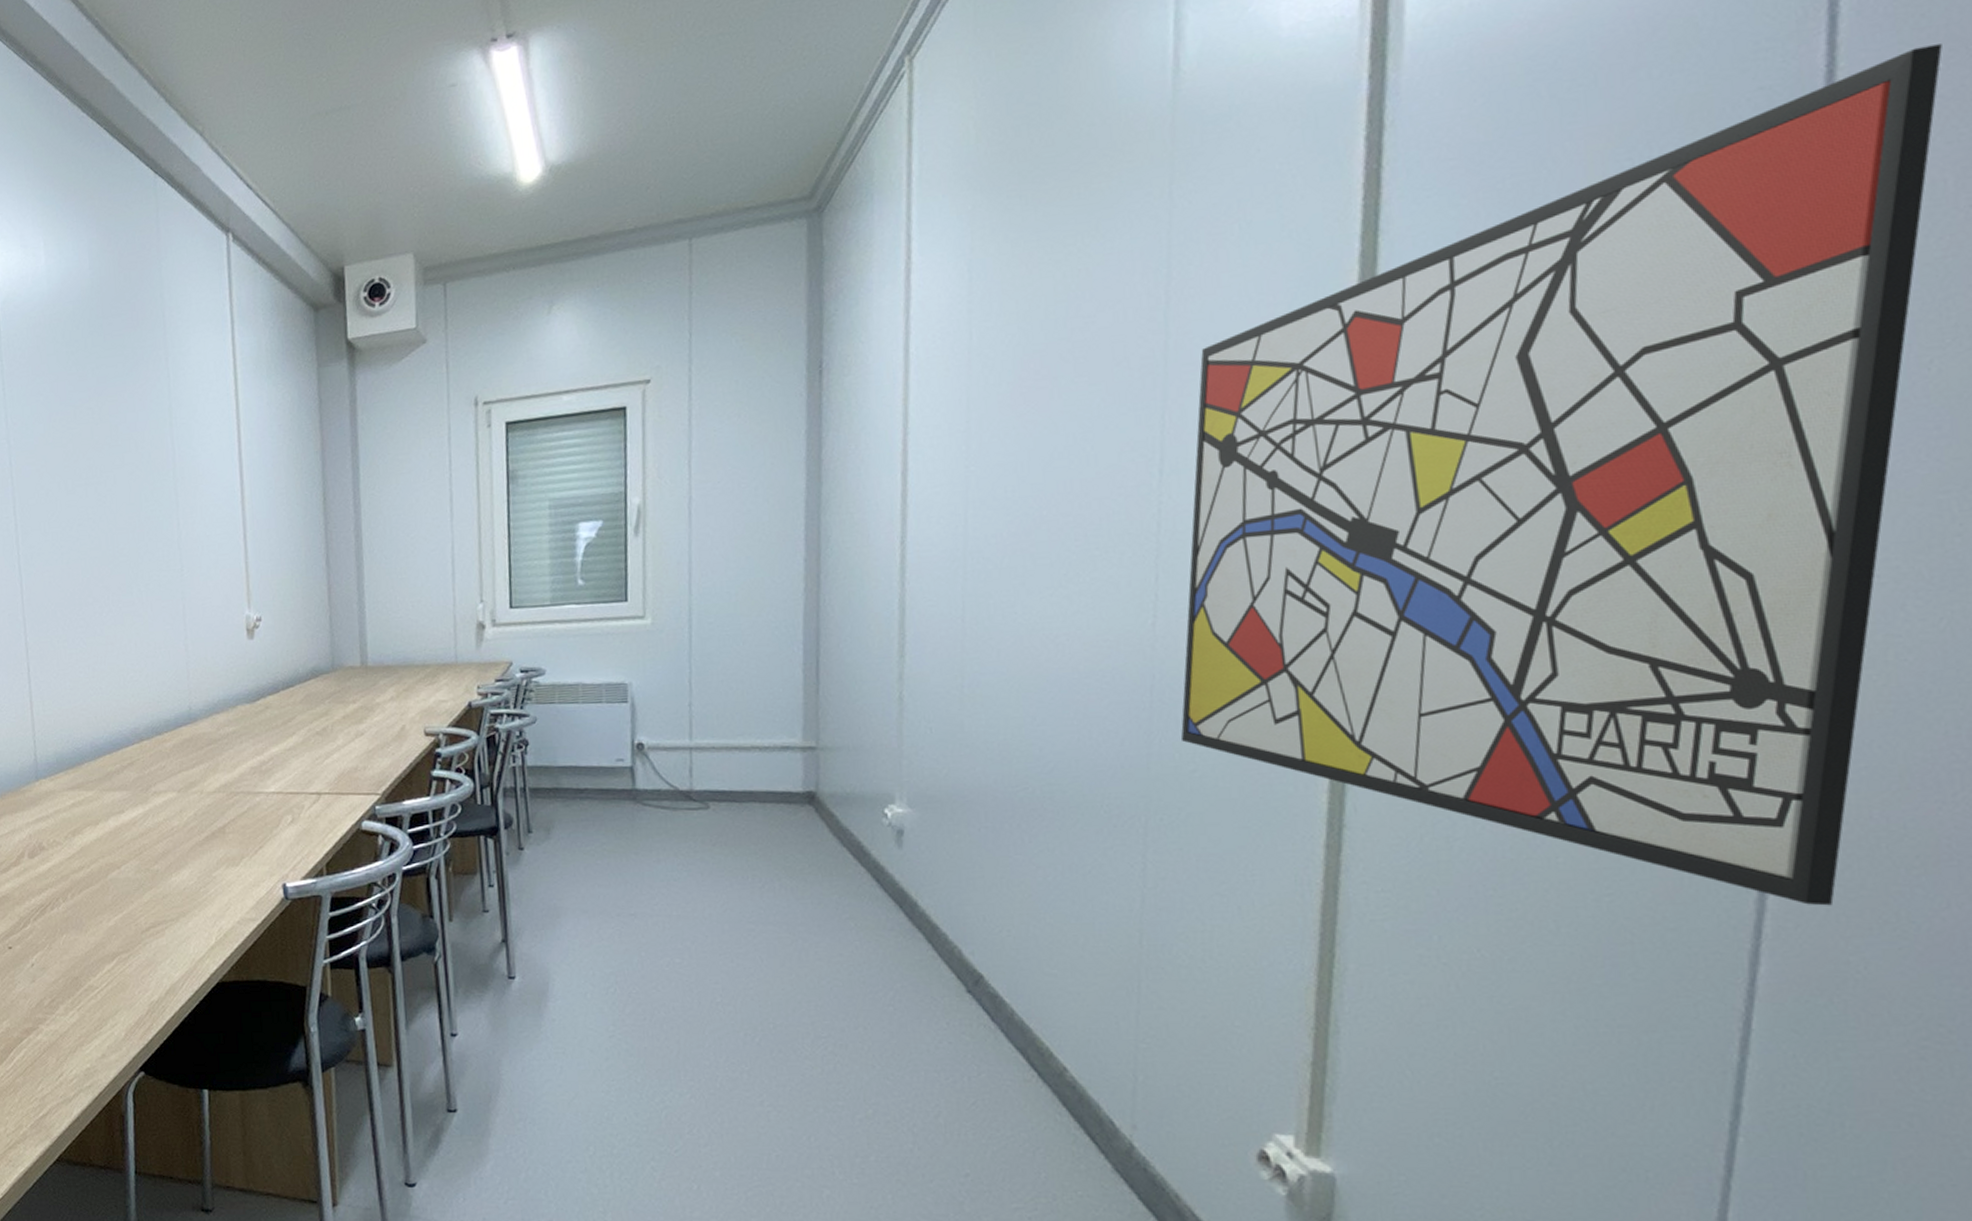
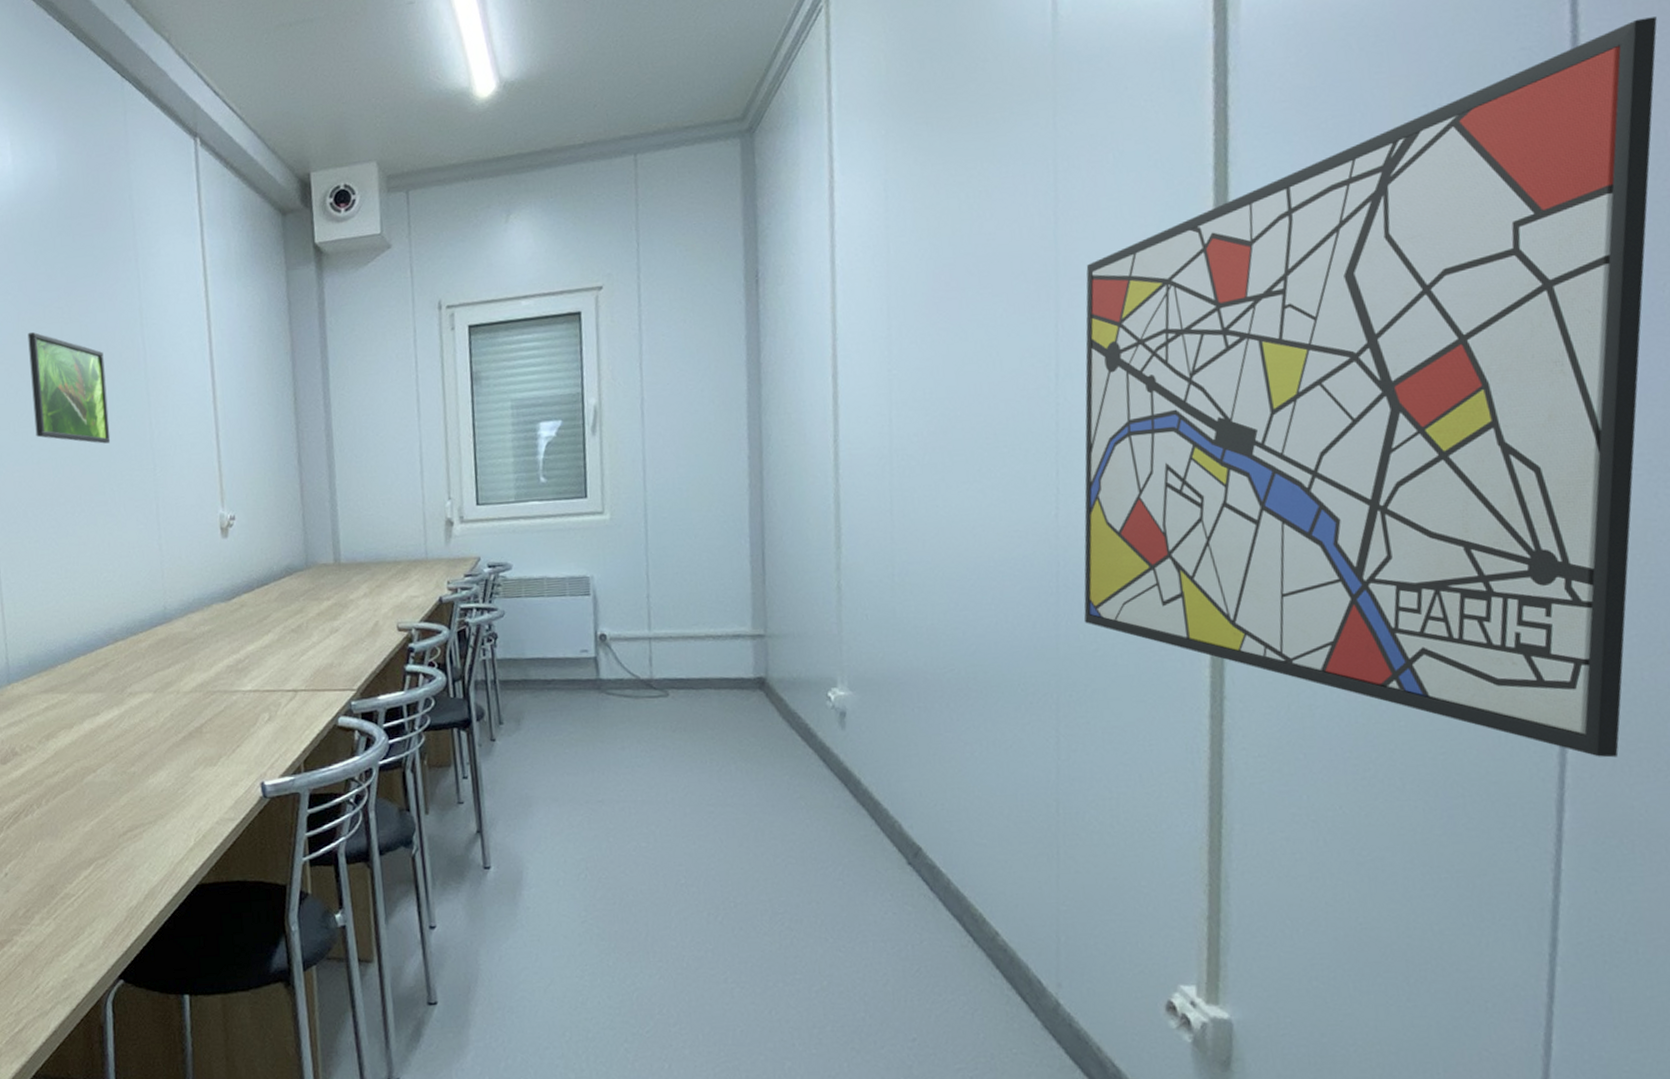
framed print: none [58,433,139,544] -> present [27,332,111,444]

